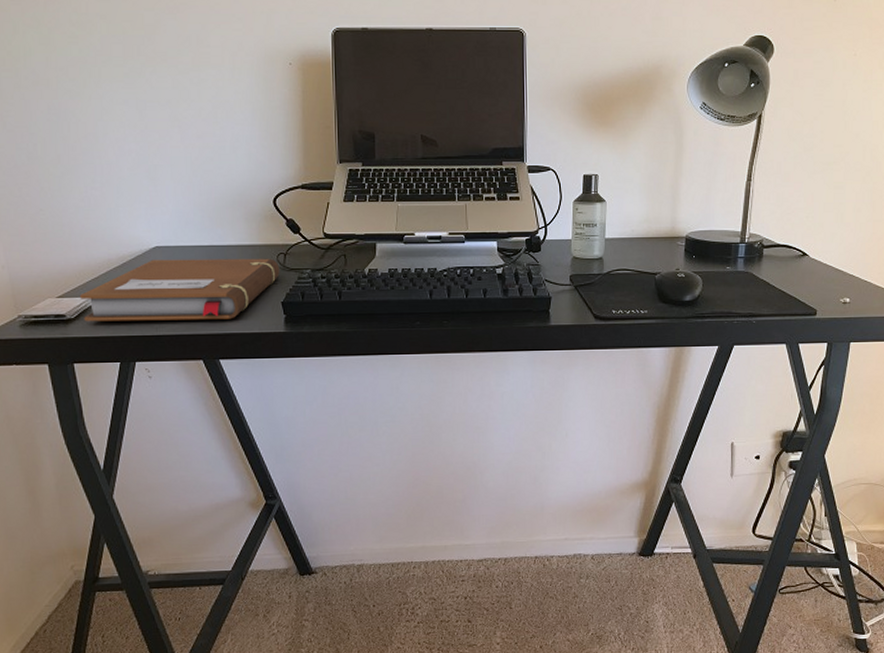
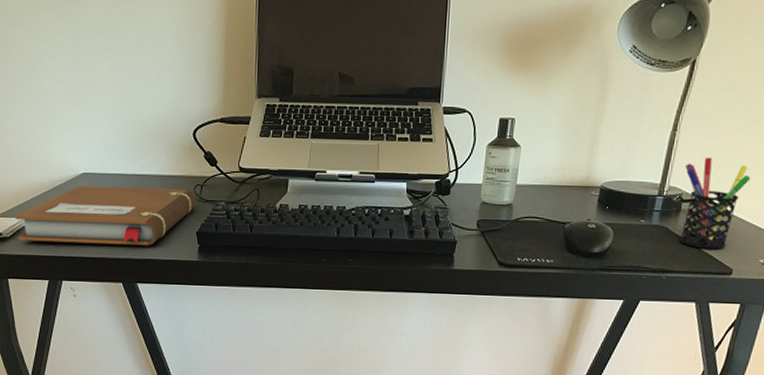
pen holder: none [763,204,824,292] -> present [679,157,751,249]

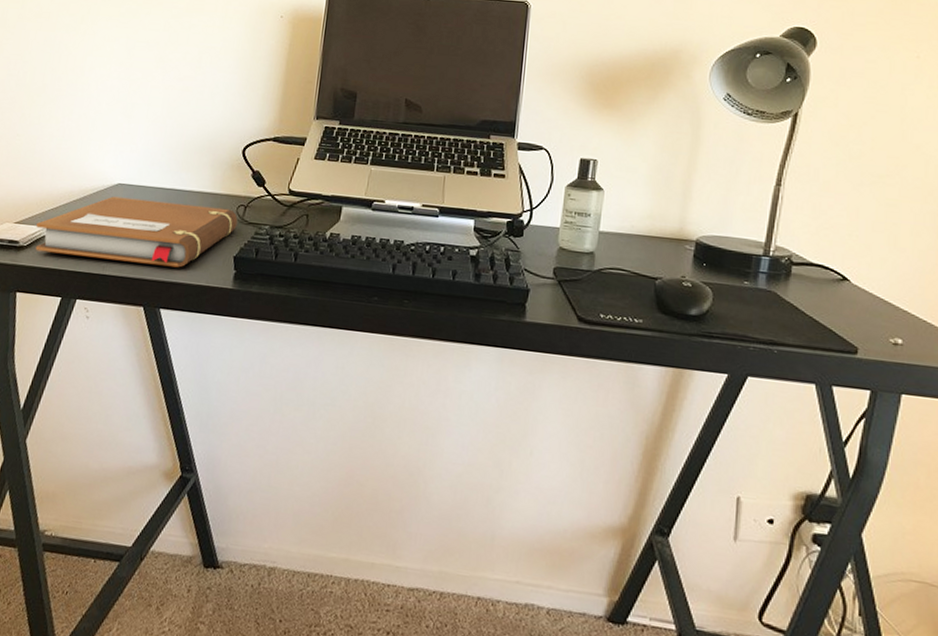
pen holder: present [679,157,751,249] -> none [791,217,871,323]

